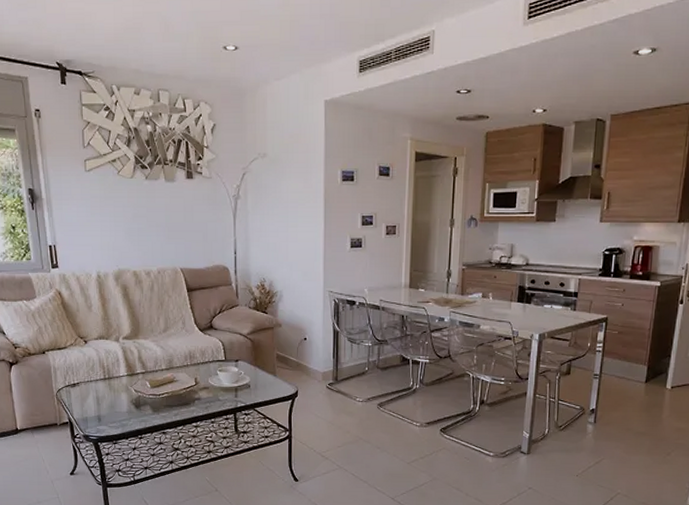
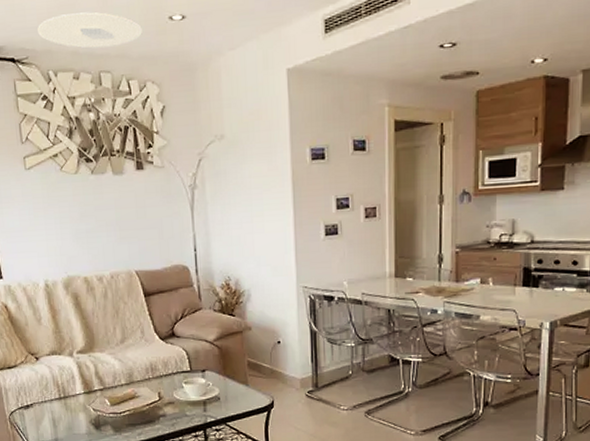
ceiling light: none [105,36,199,68] -> present [38,12,142,49]

